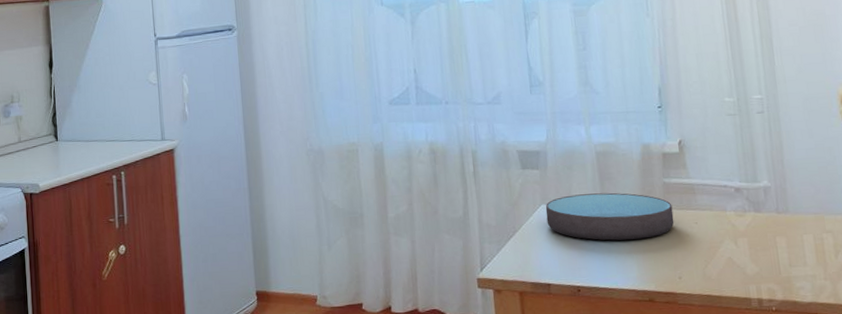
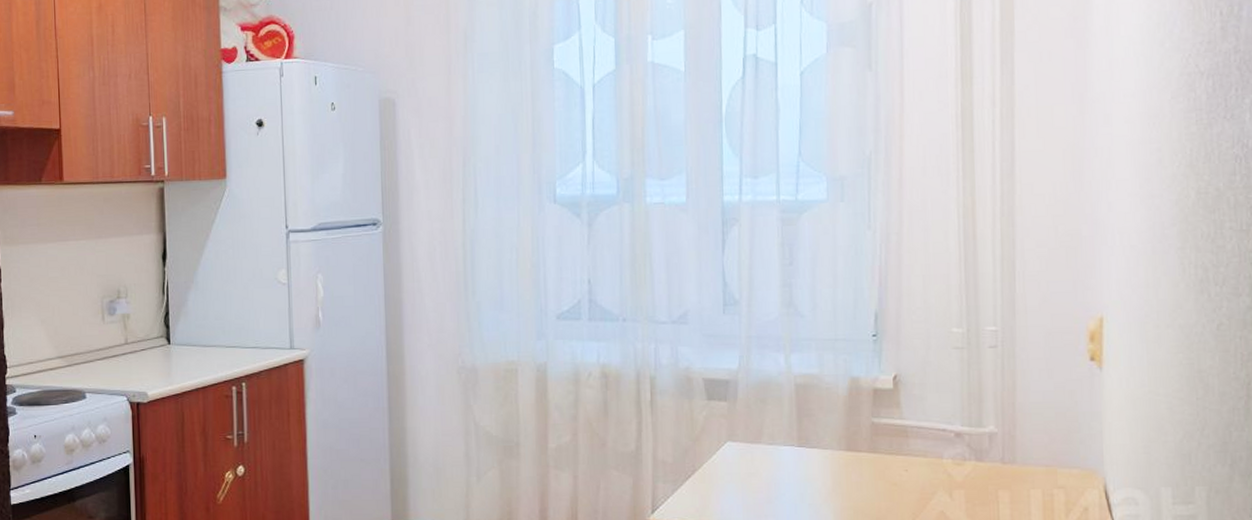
bowl: present [545,192,675,241] -> none [731,431,881,486]

